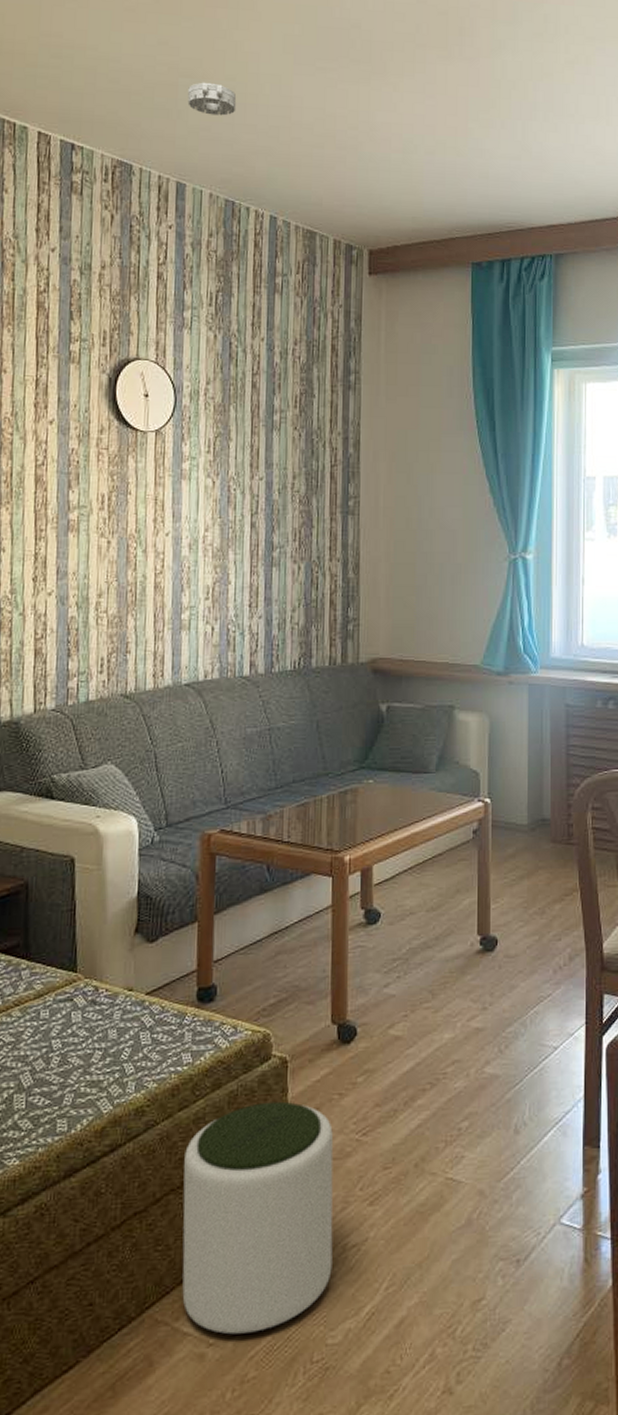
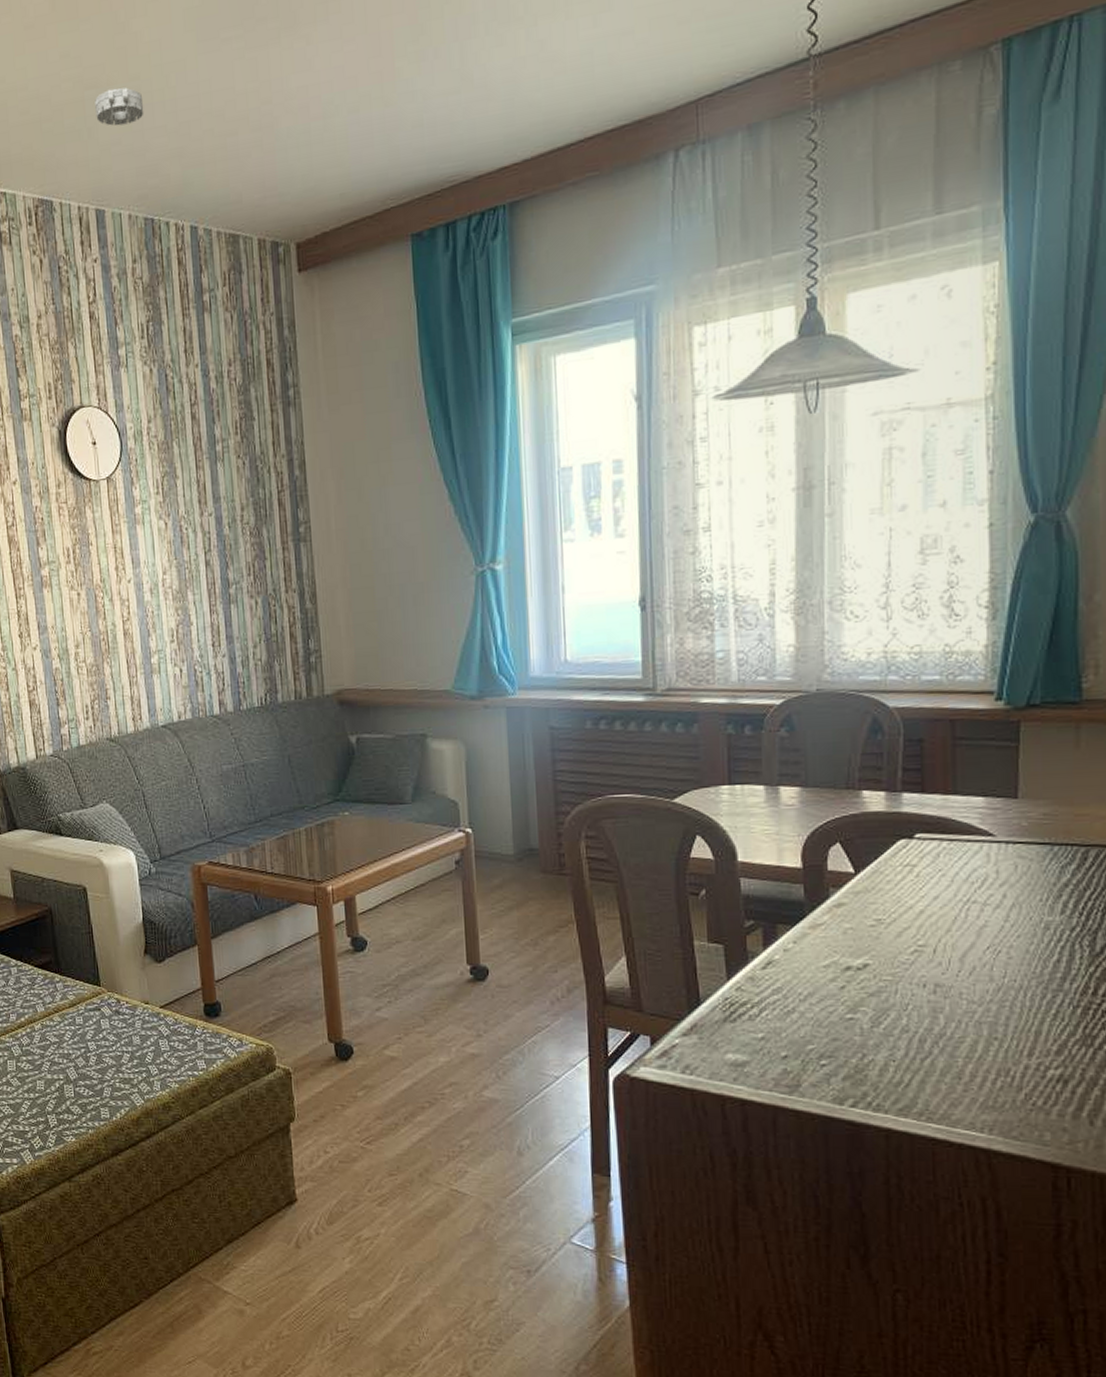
plant pot: present [182,1101,334,1335] -> none [208,1107,349,1299]

